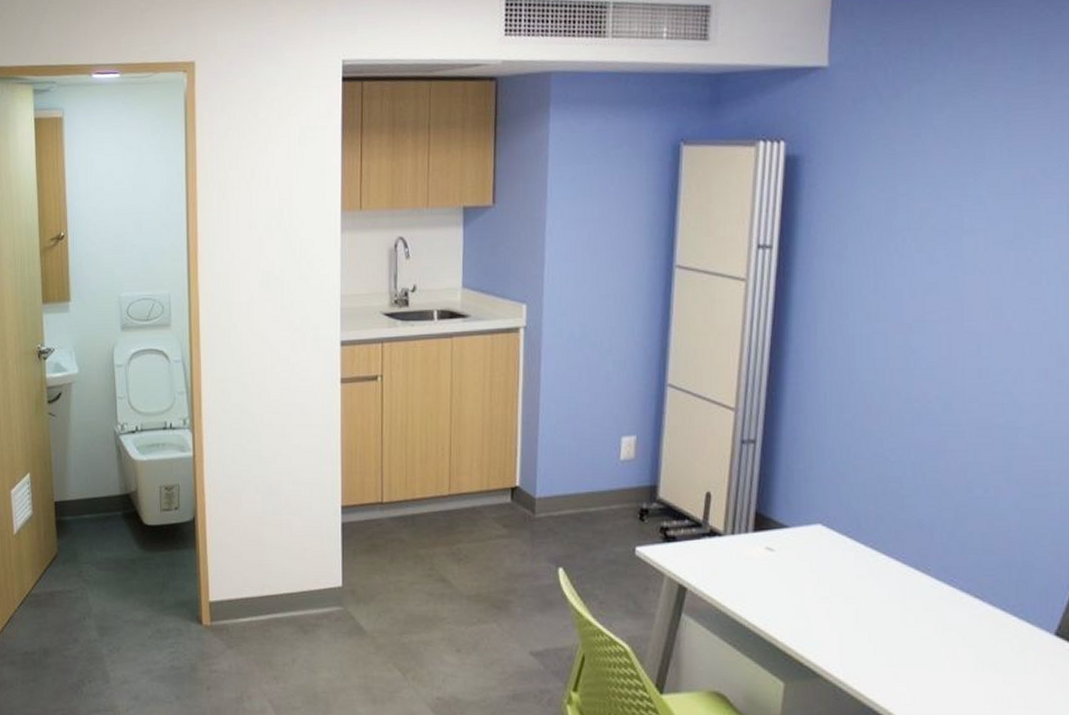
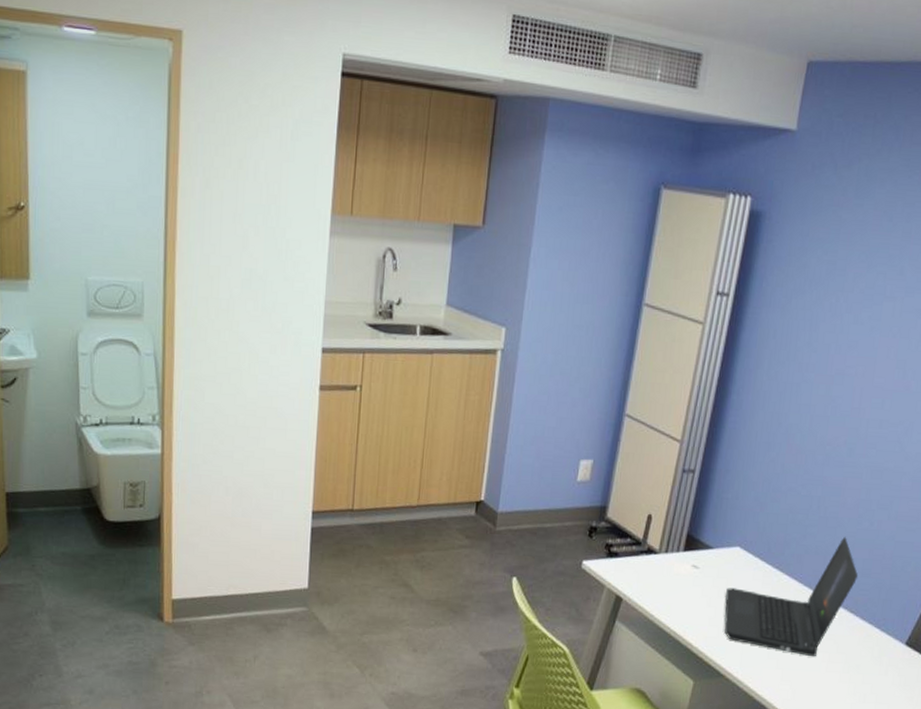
laptop computer: none [810,506,979,653] -> present [724,536,859,657]

